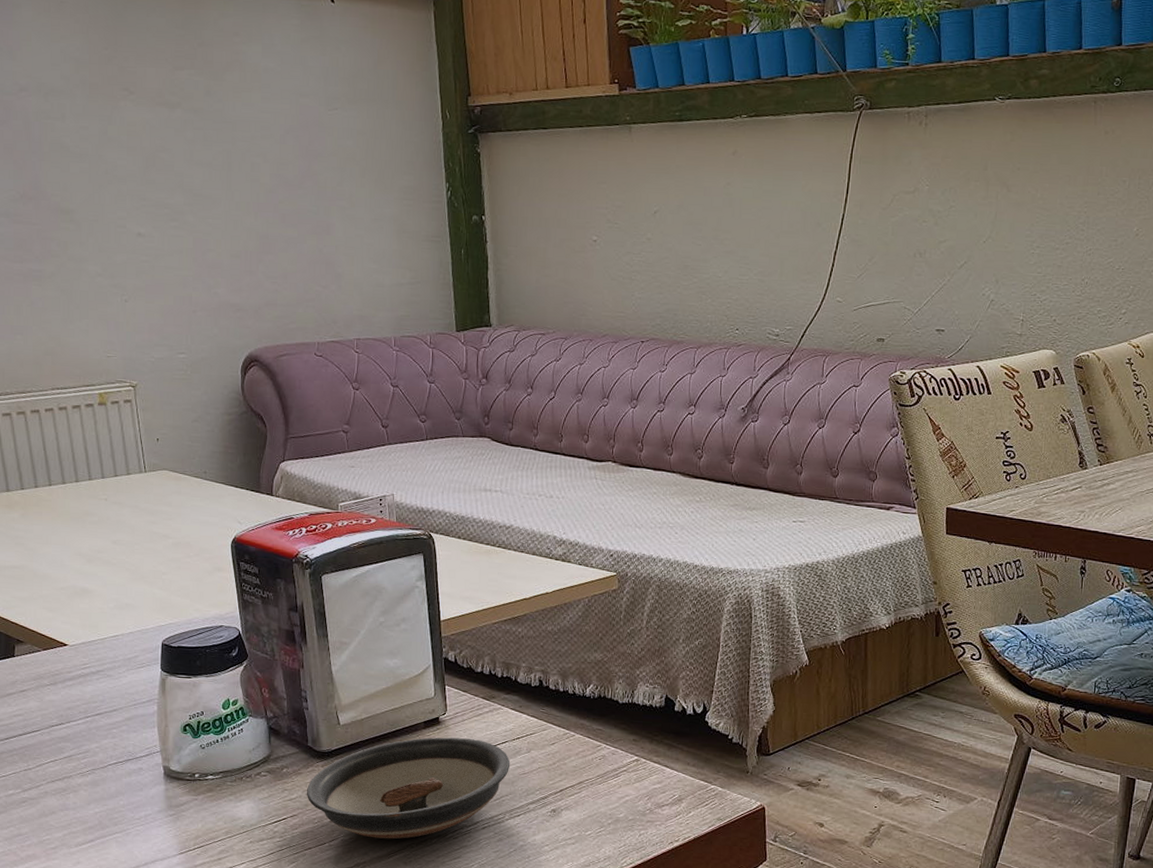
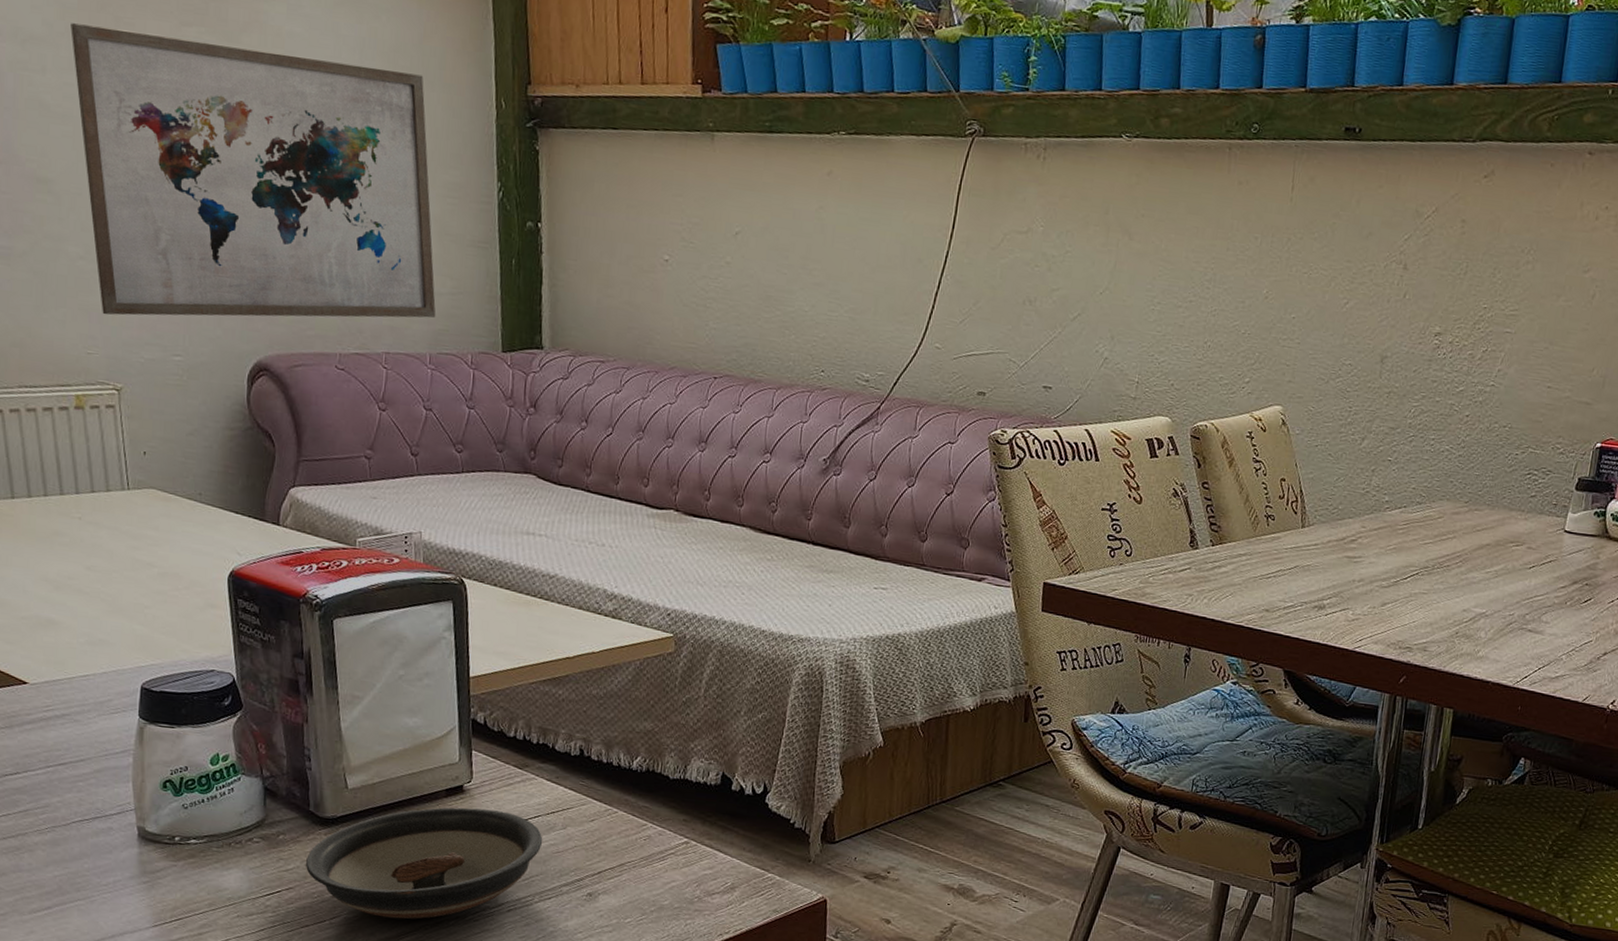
wall art: none [84,76,399,323] -> present [70,23,436,318]

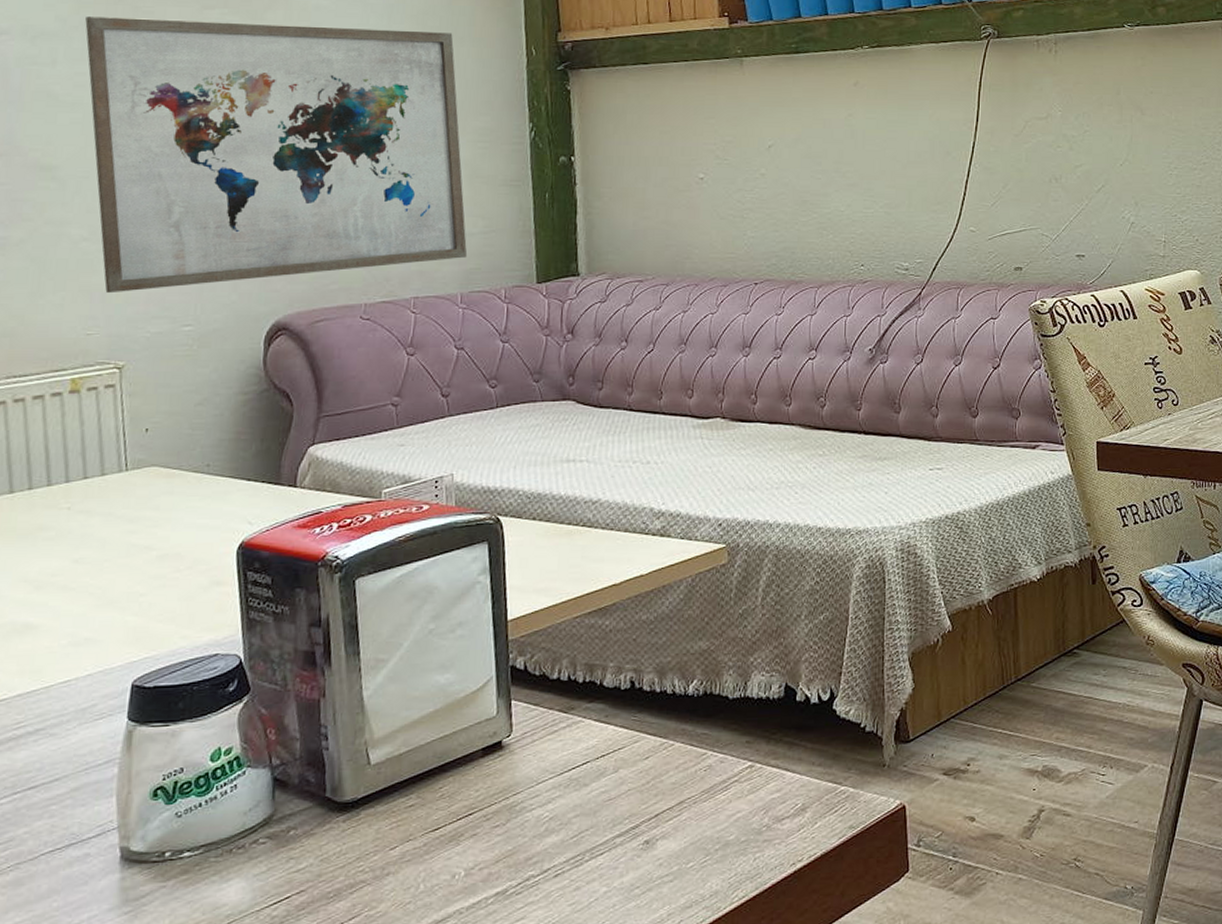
saucer: present [306,807,543,919] -> none [320,763,593,908]

